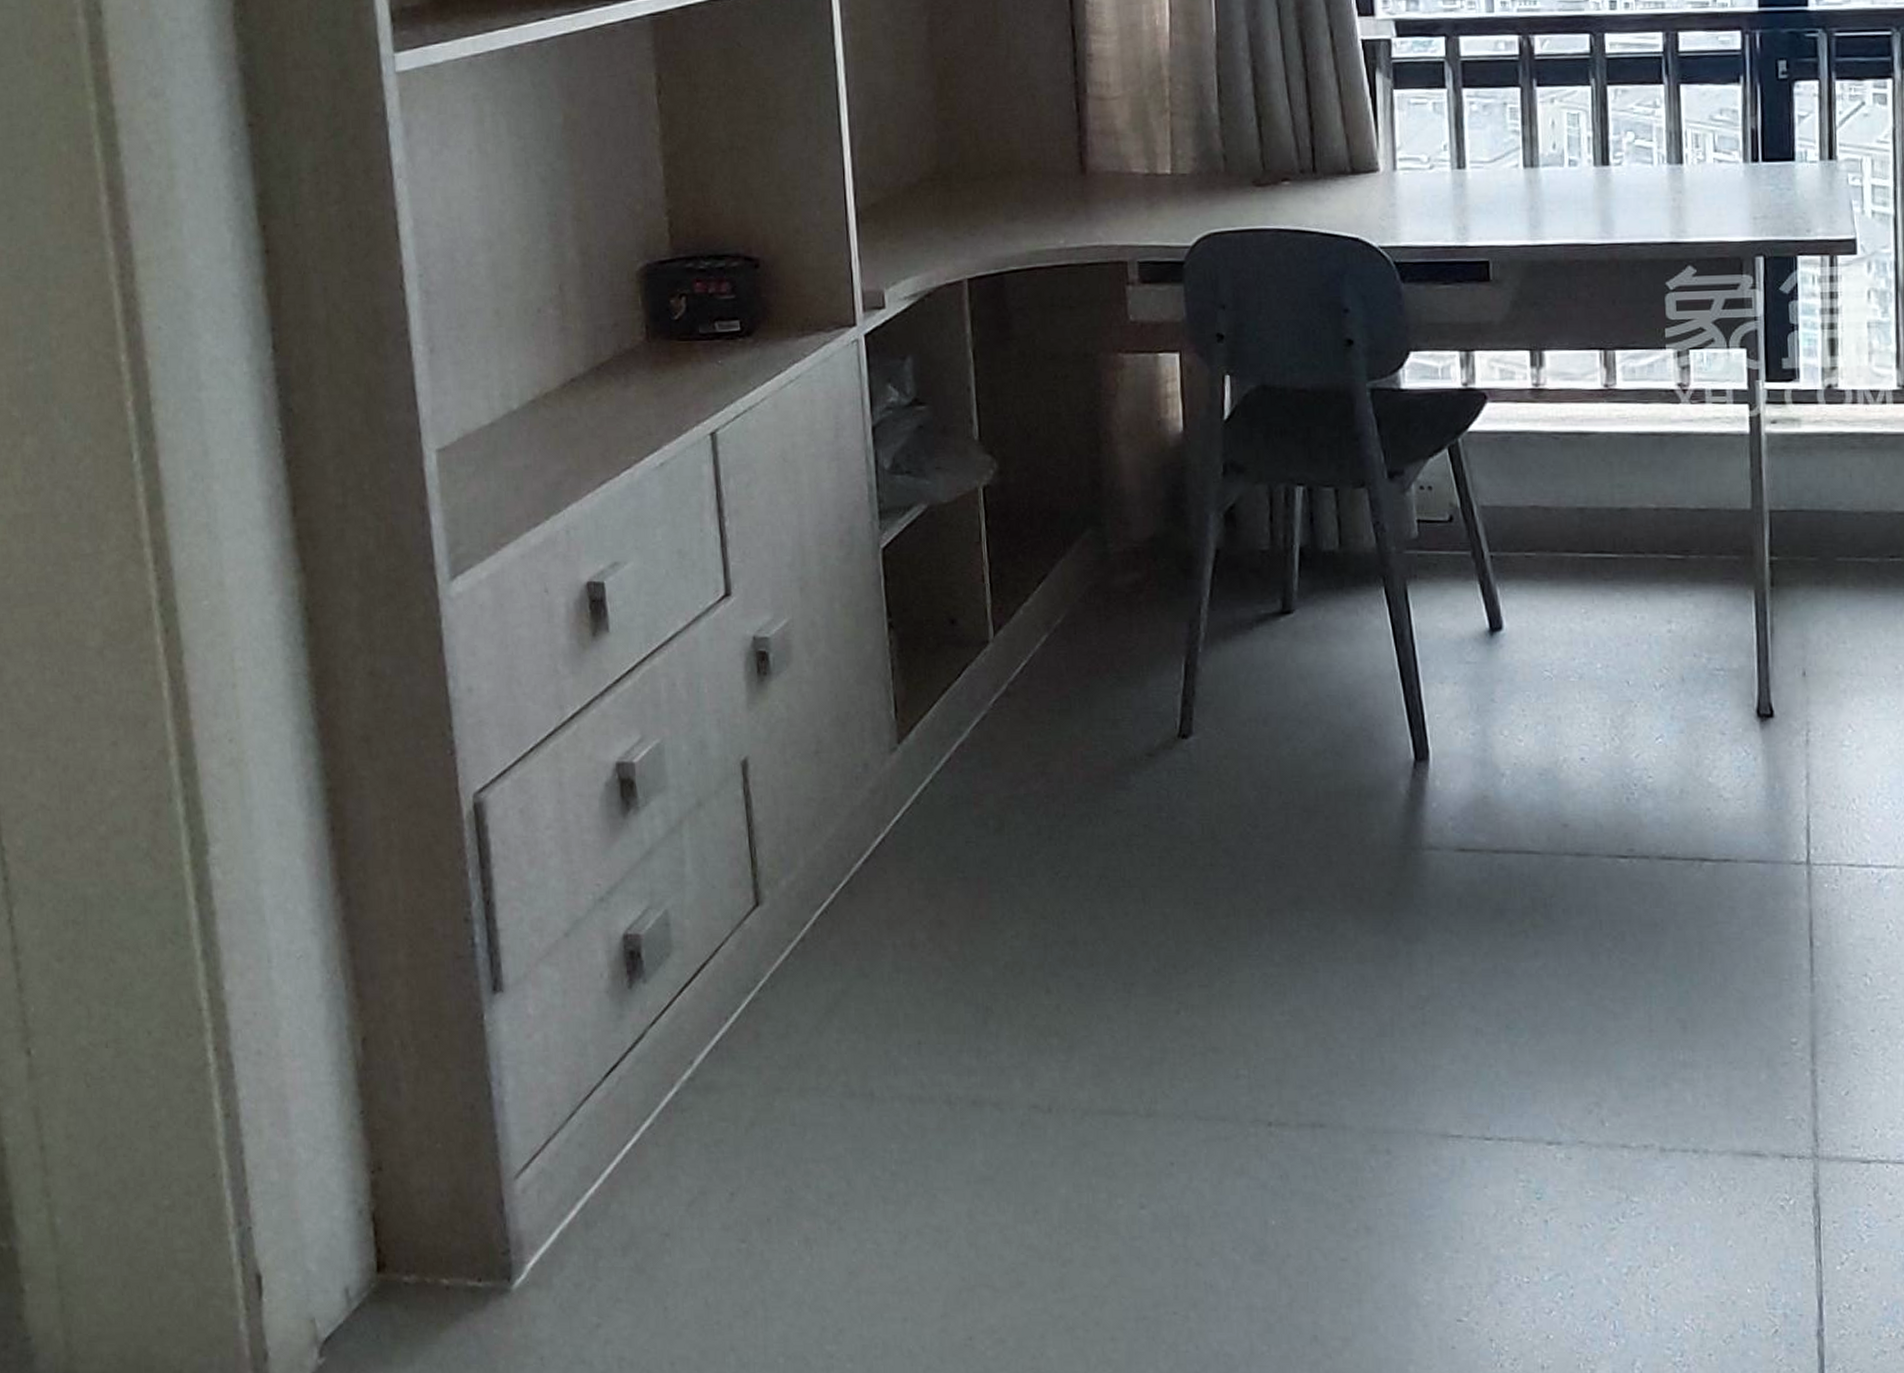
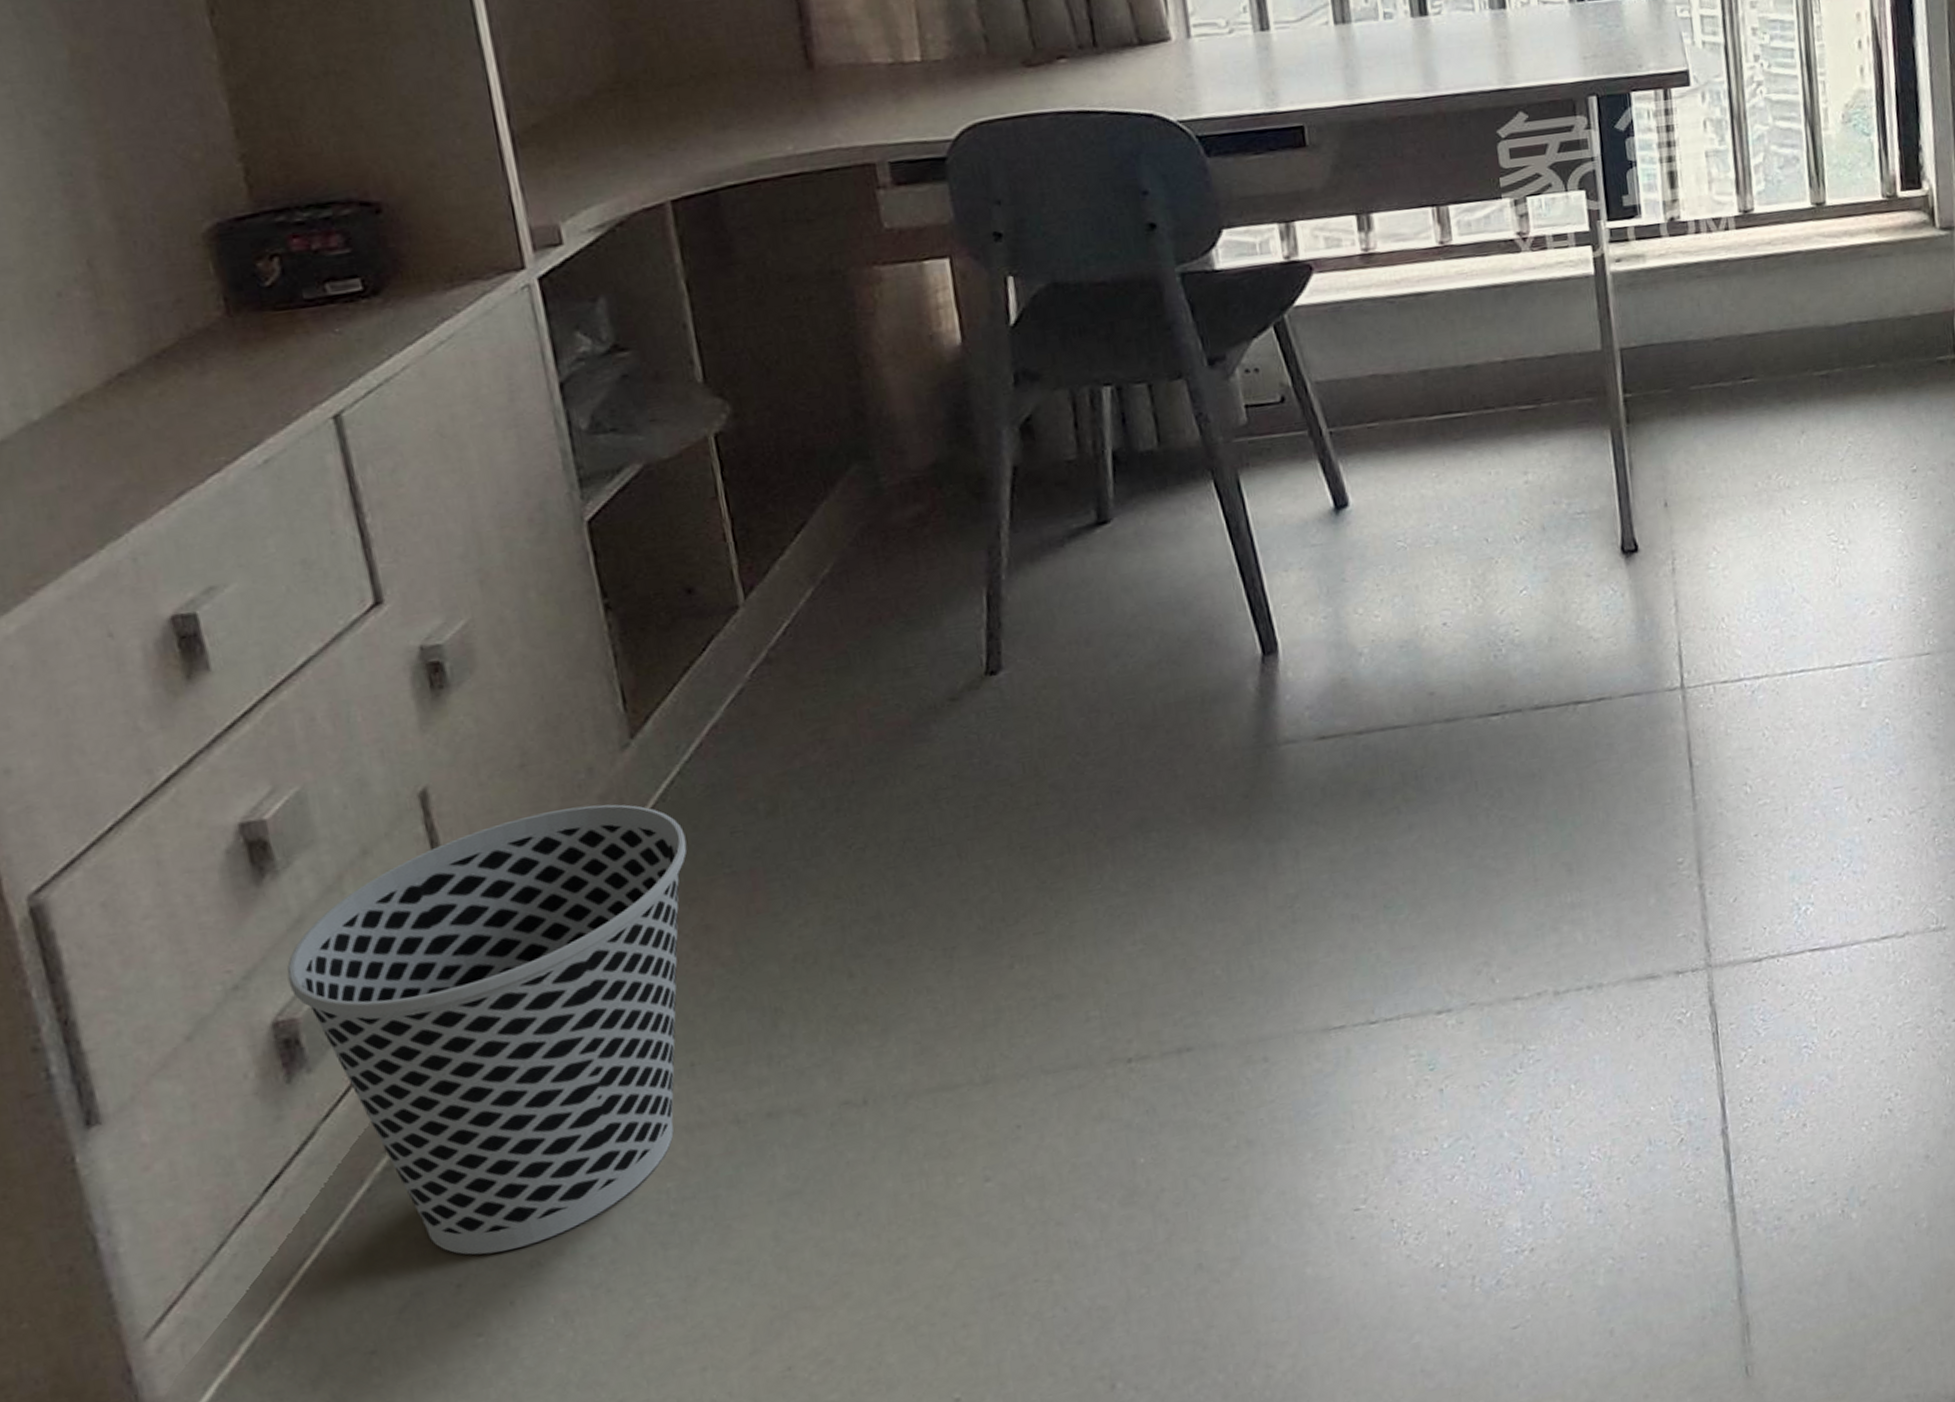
wastebasket: none [637,796,932,1172] -> present [286,804,687,1255]

